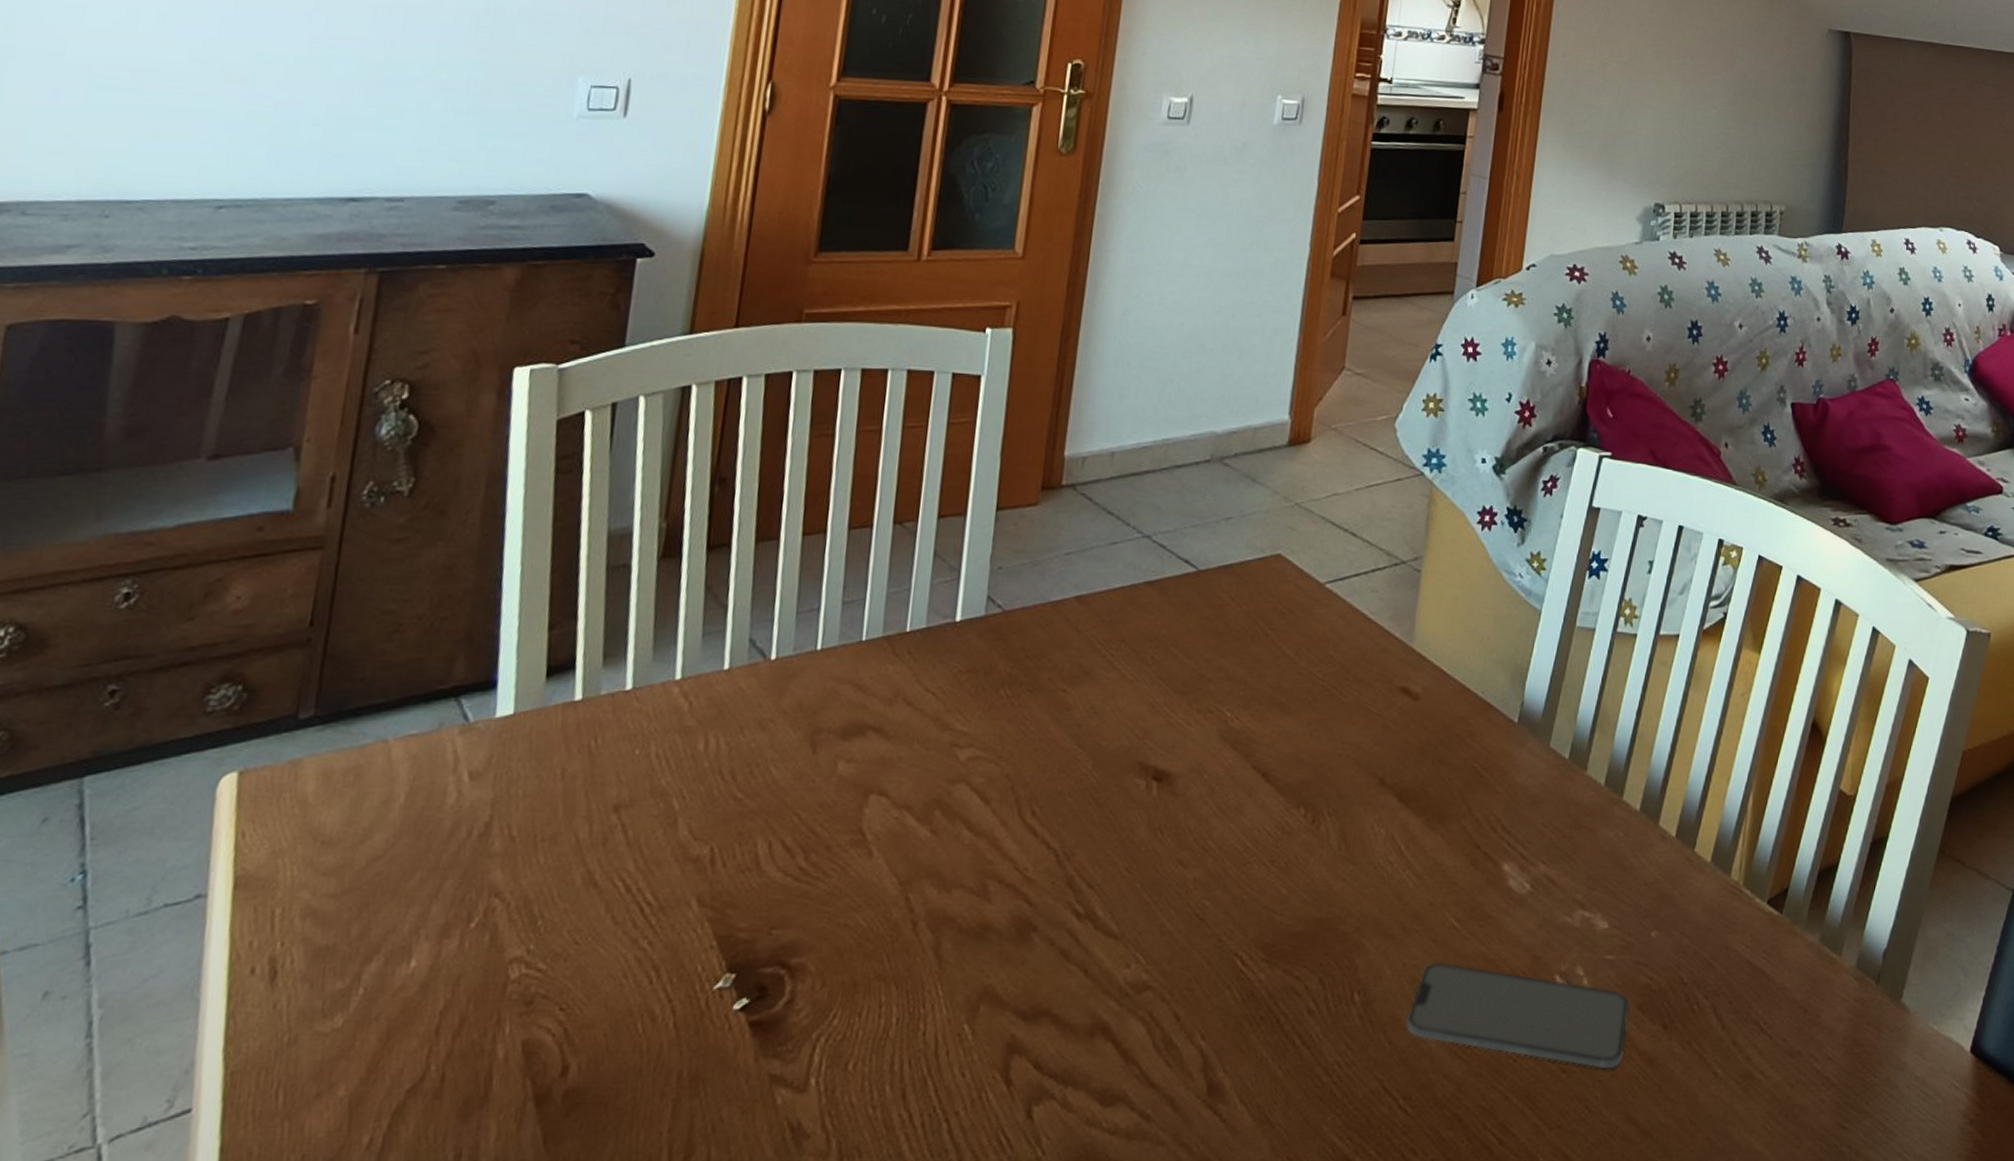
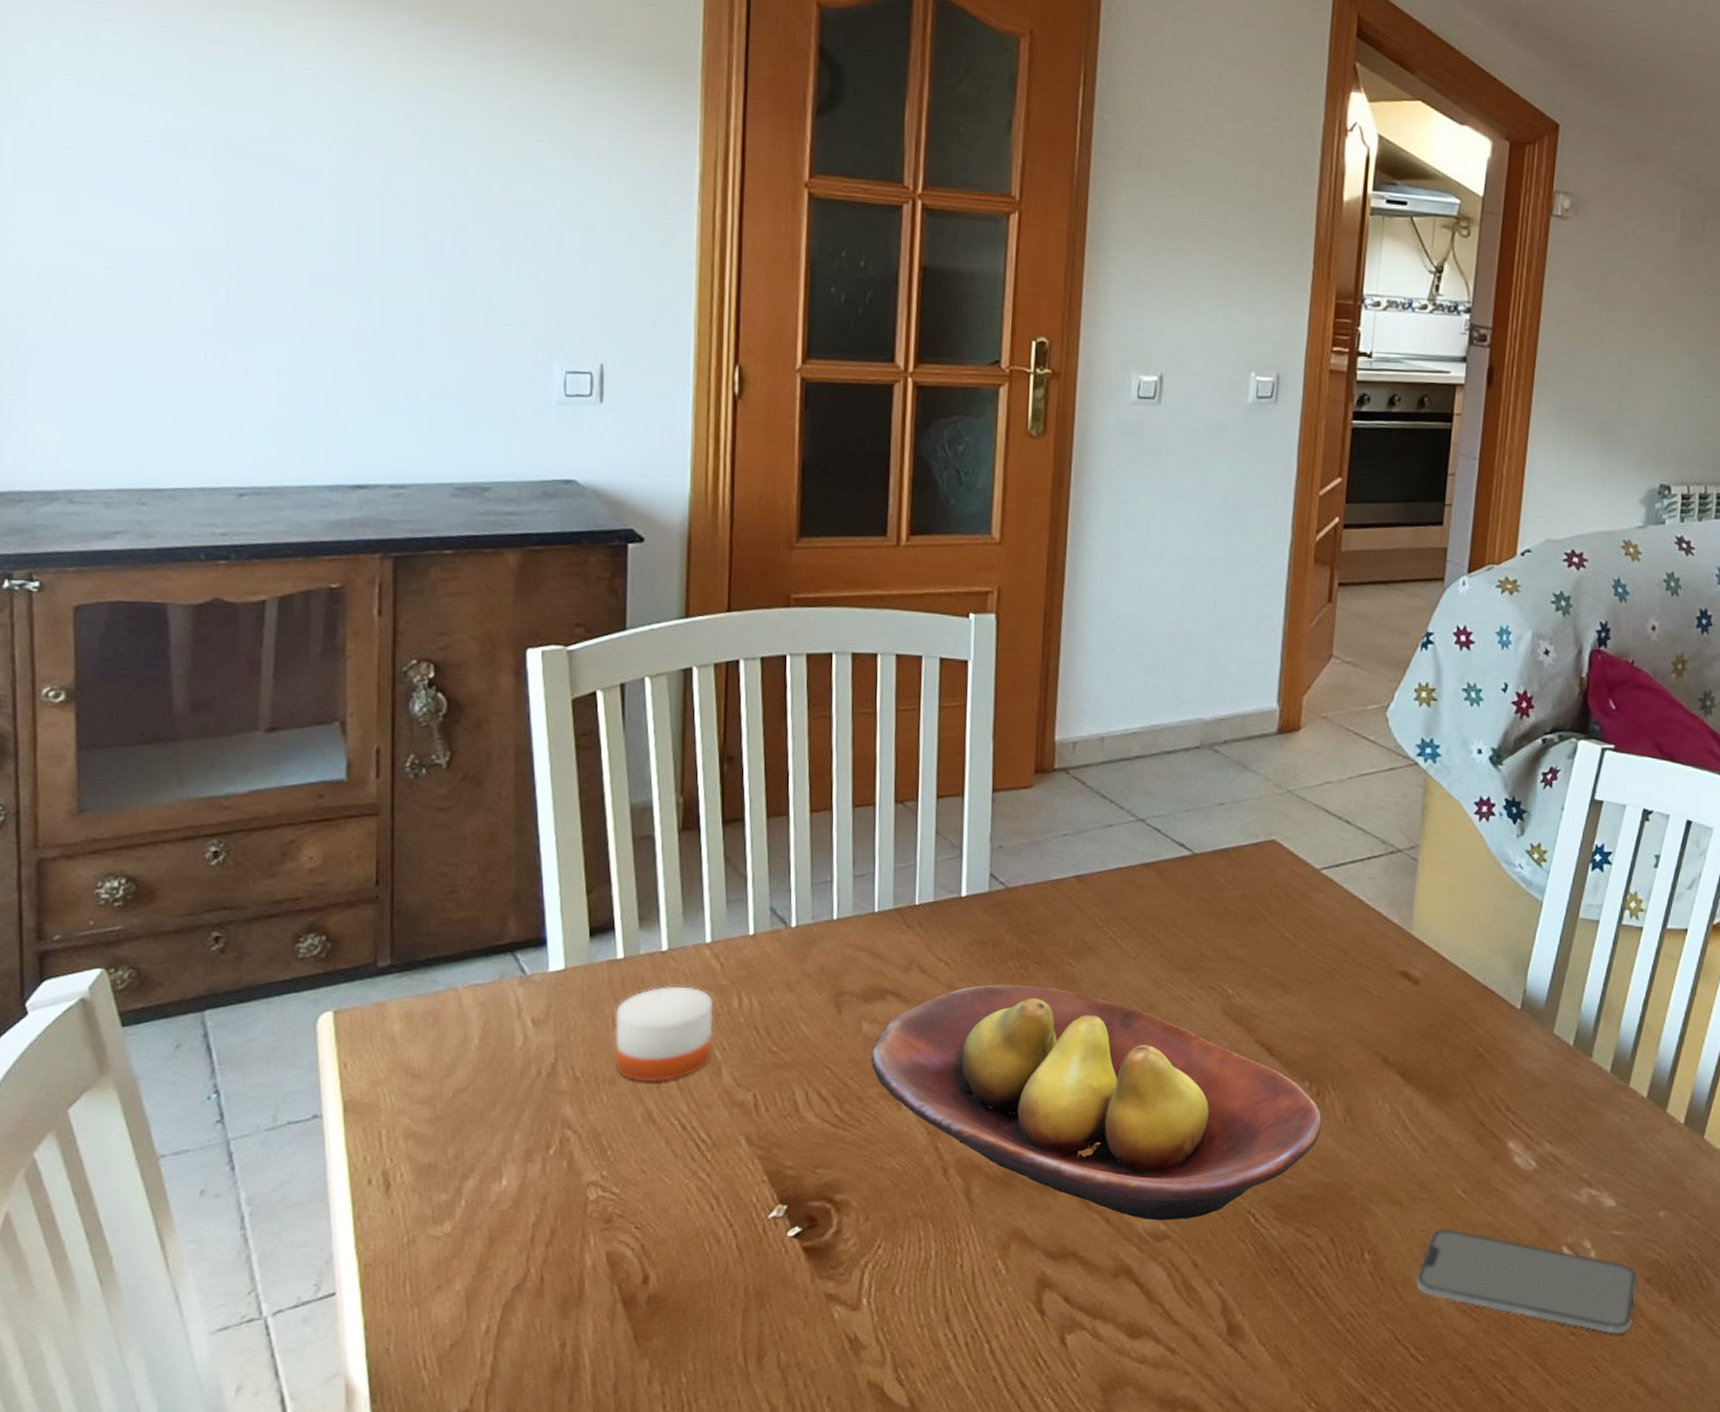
candle: none [558,729,677,839] -> present [615,985,714,1082]
fruit bowl: none [844,715,1316,970] -> present [870,984,1322,1221]

